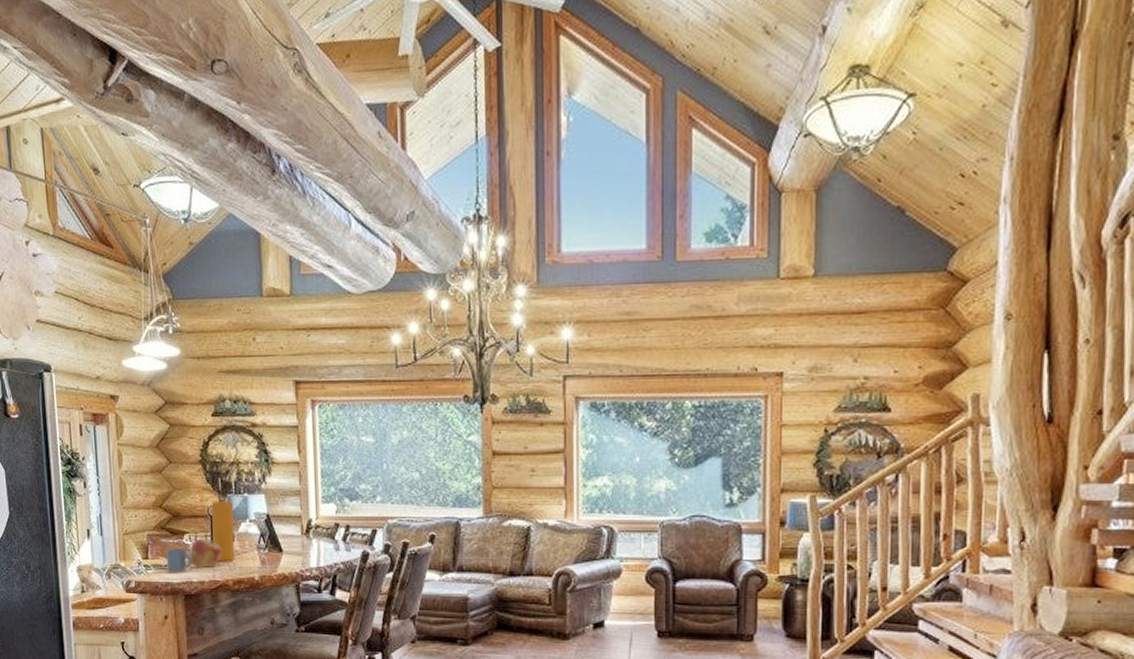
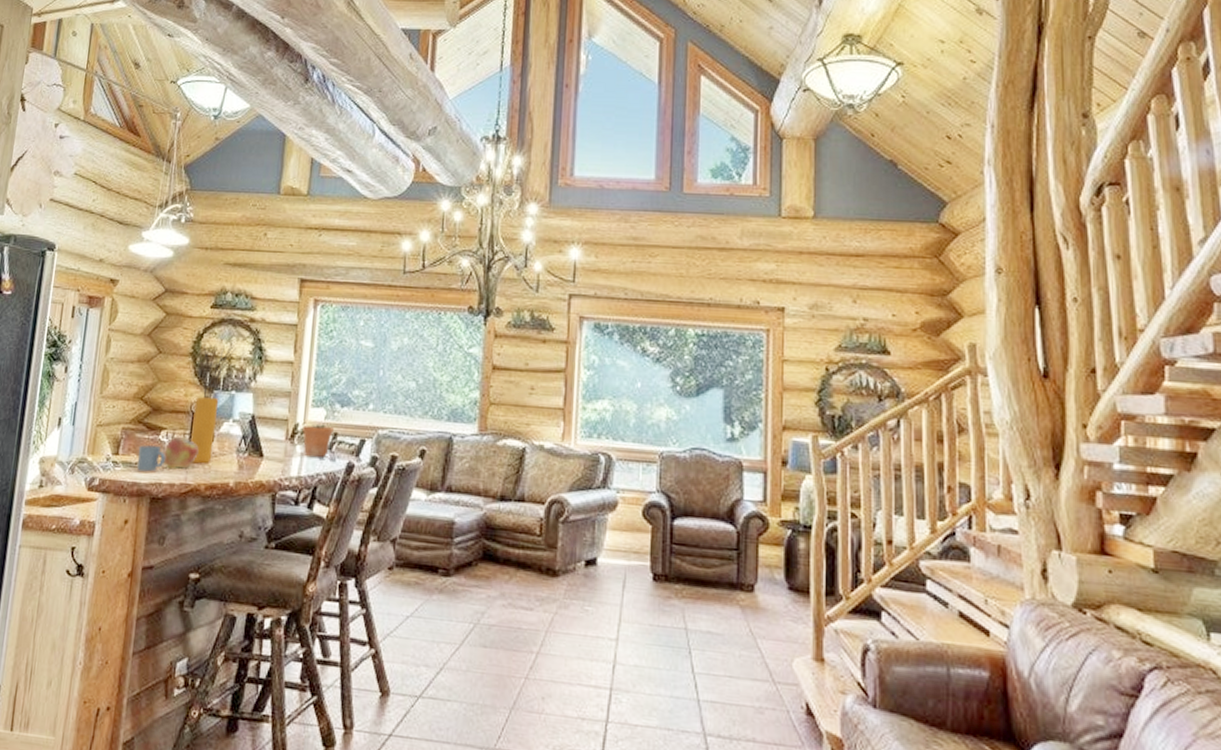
planter: none [316,518,346,549] -> present [303,424,334,458]

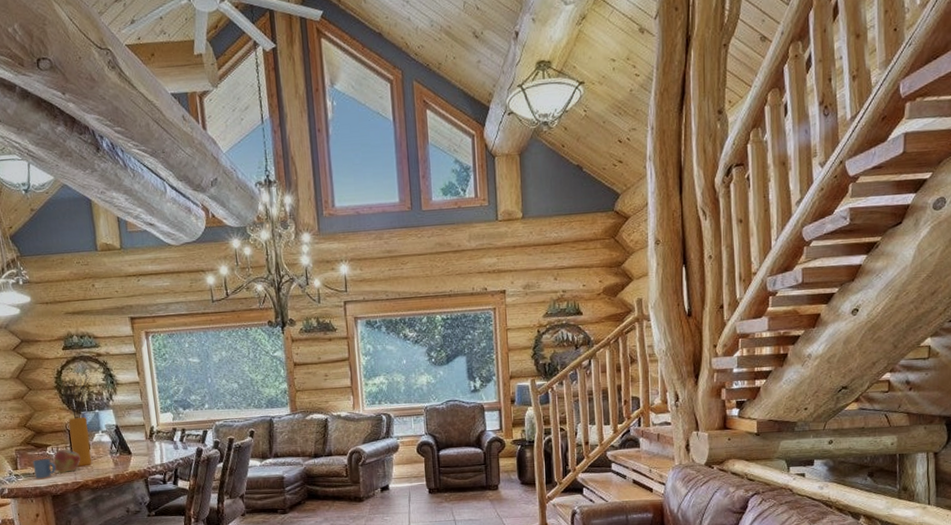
planter: present [303,424,334,458] -> none [157,424,182,449]

